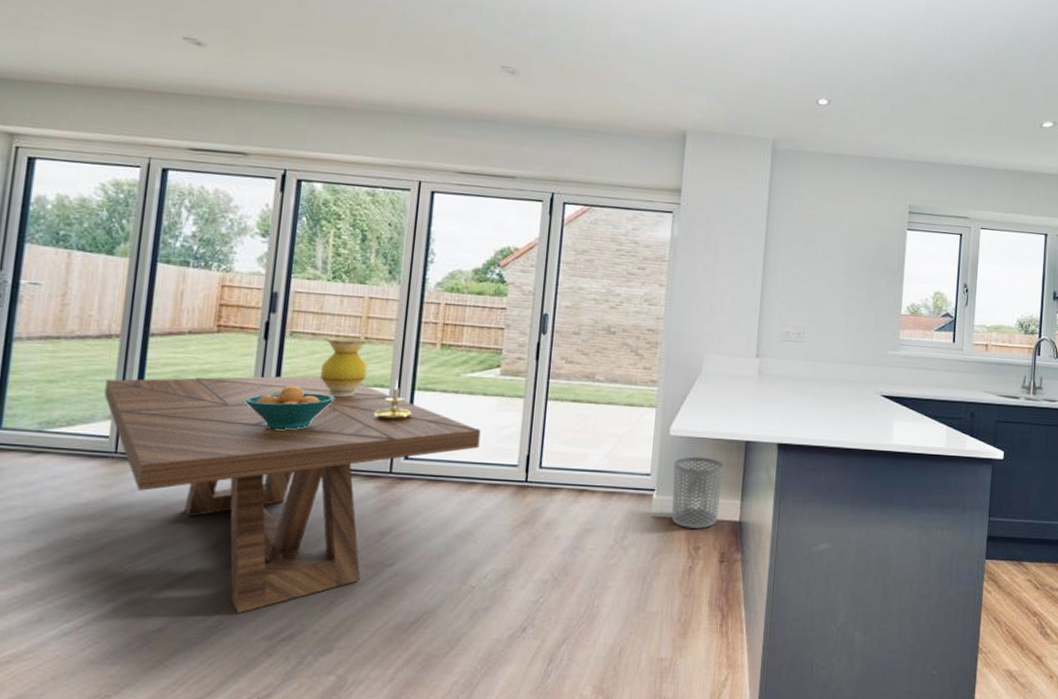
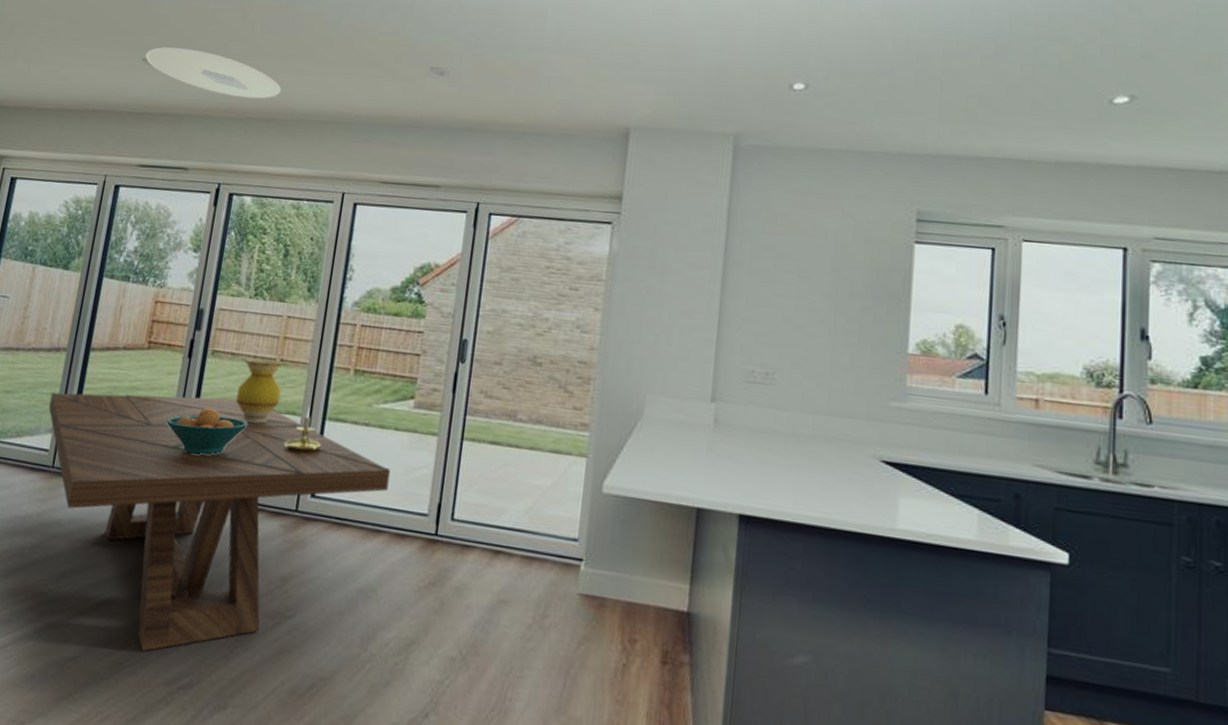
ceiling light: none [186,26,348,87] -> present [145,47,282,99]
waste bin: present [671,456,724,529] -> none [602,521,669,617]

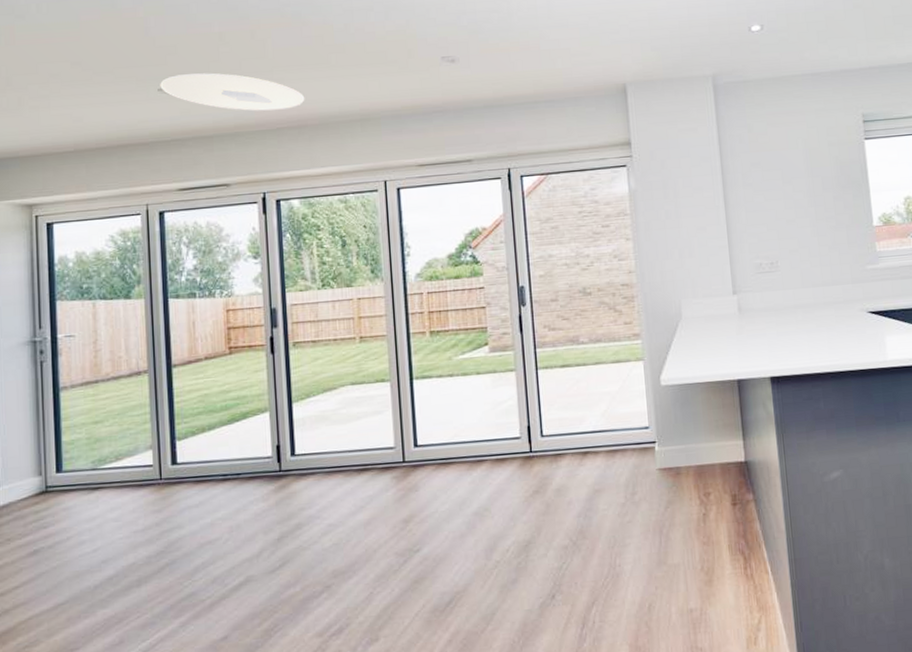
dining table: present [48,392,391,651] -> none [142,380,481,614]
fruit bowl: present [165,407,249,455] -> none [262,392,343,436]
vase: present [235,358,283,424] -> none [325,338,368,397]
candle holder: present [284,405,322,453] -> none [379,371,415,413]

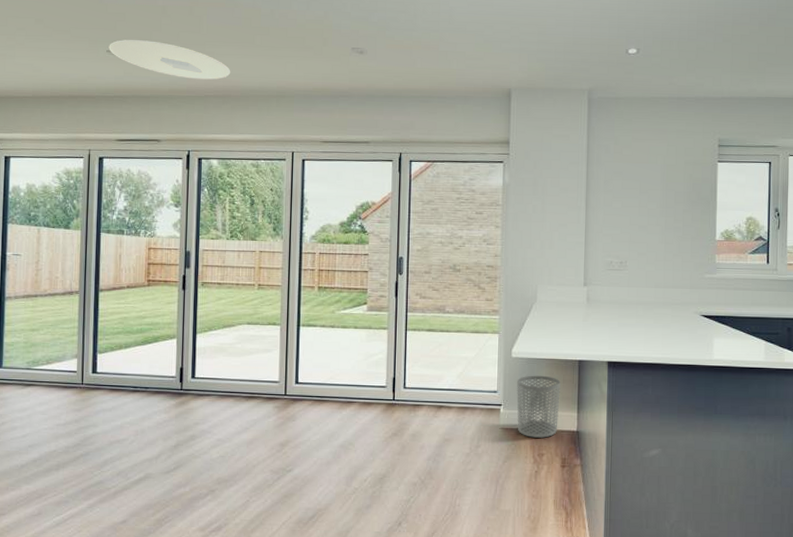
waste bin: none [670,402,723,476] -> present [517,375,561,438]

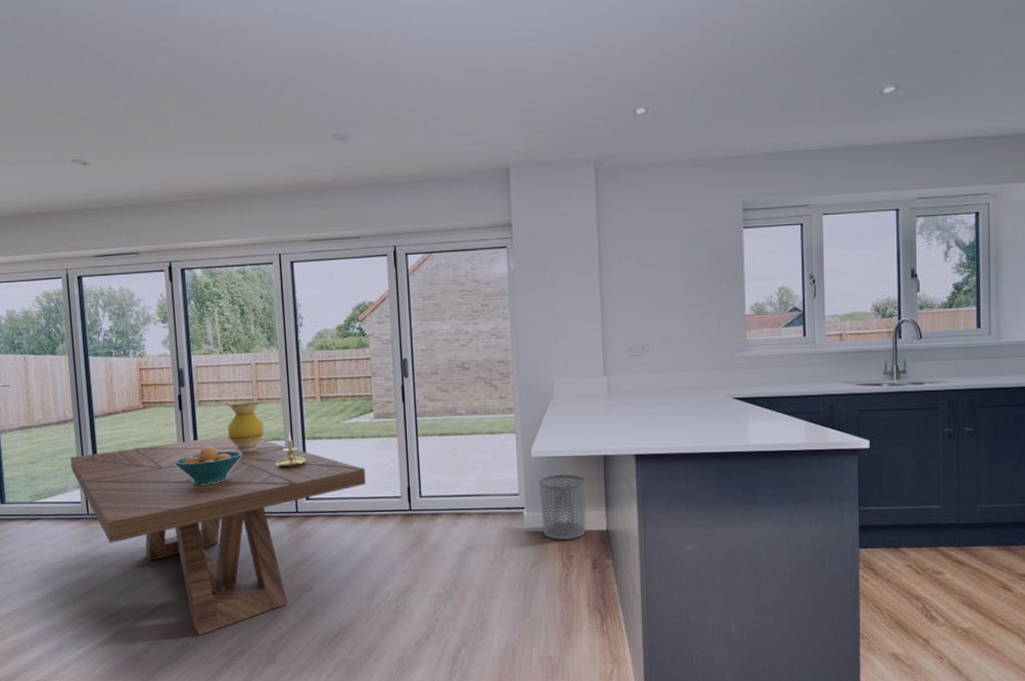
dining table: none [71,317,354,509] -> present [70,436,366,635]
ceiling light: present [109,40,231,80] -> none [73,145,206,184]
fruit bowl: none [171,326,239,362] -> present [173,446,243,484]
vase: none [226,285,262,334] -> present [227,400,265,452]
candle holder: none [269,317,300,352] -> present [275,431,307,468]

